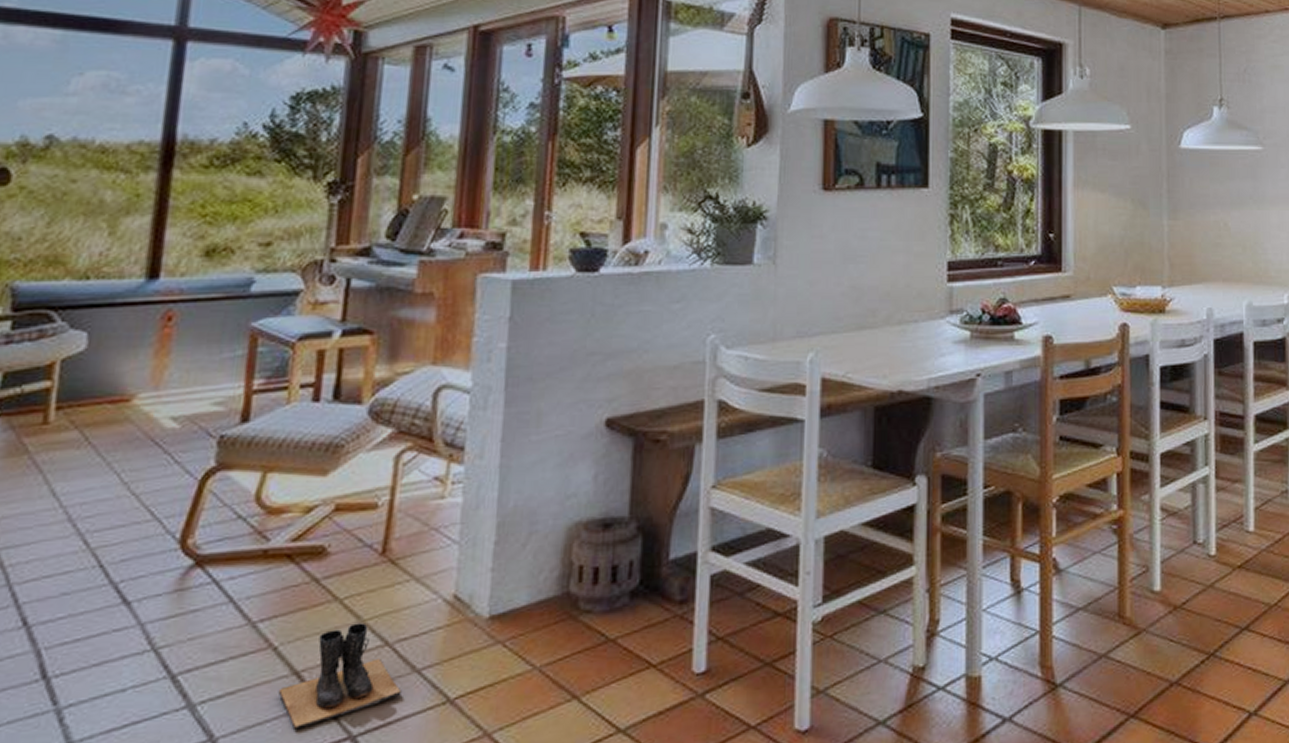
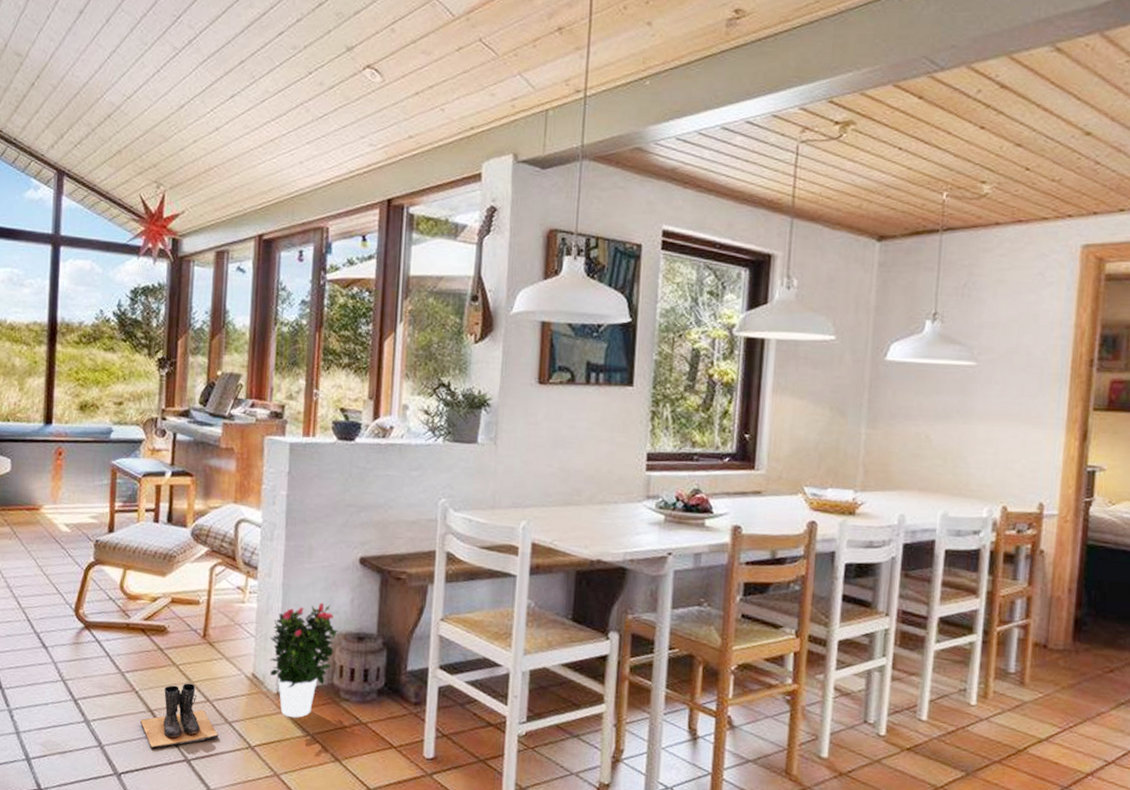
potted flower: none [479,484,577,648] -> present [269,602,339,718]

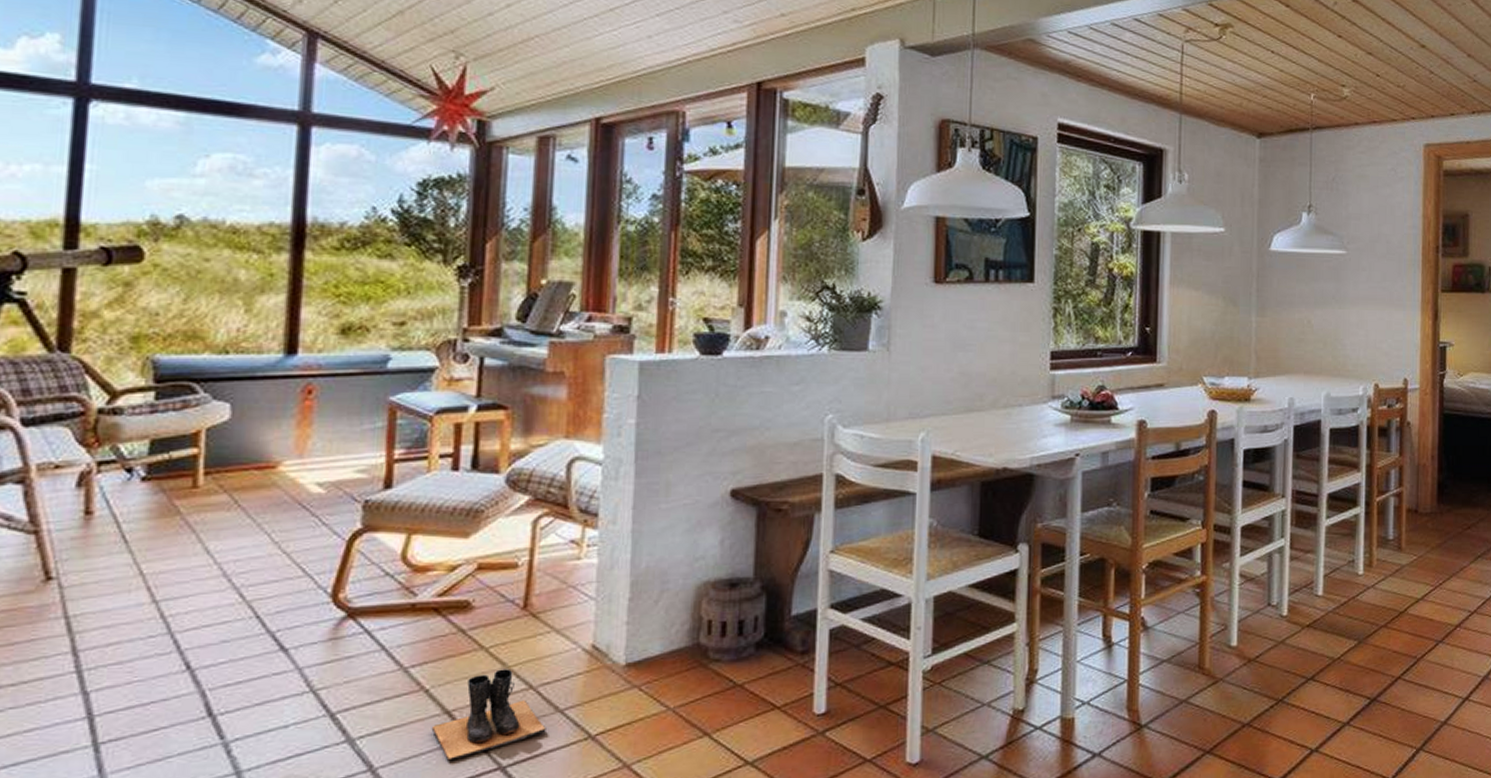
potted flower: present [269,602,339,718] -> none [615,548,706,692]

